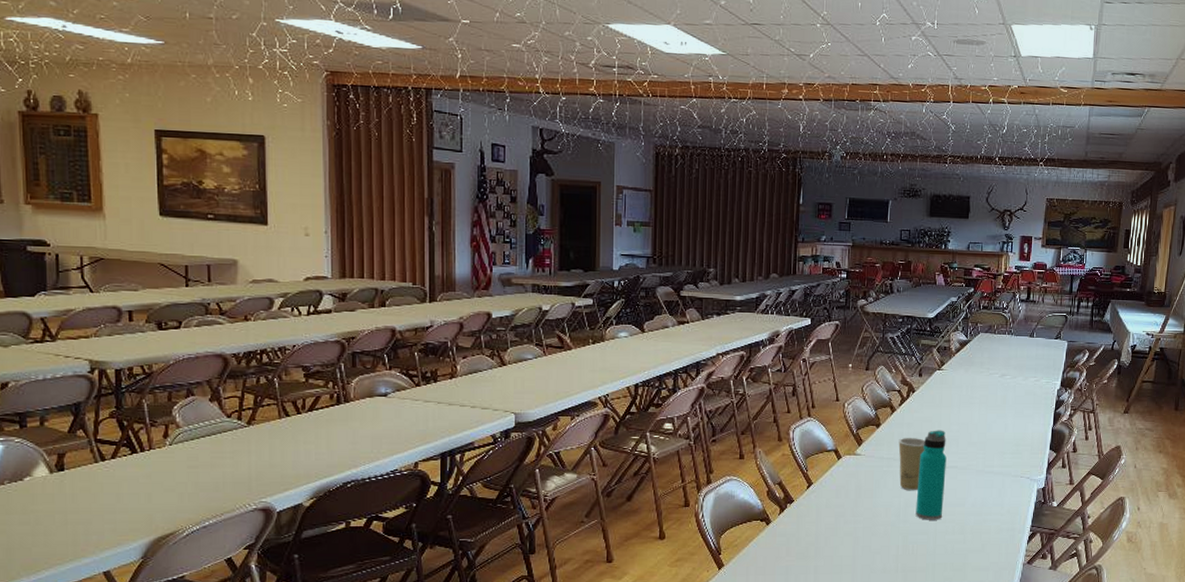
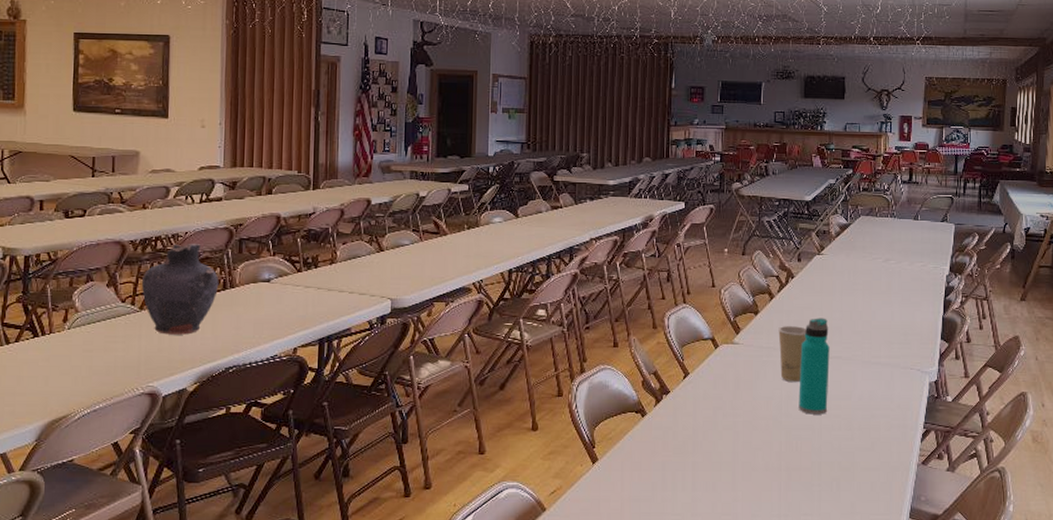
vase: none [247,357,333,450] -> present [141,244,219,335]

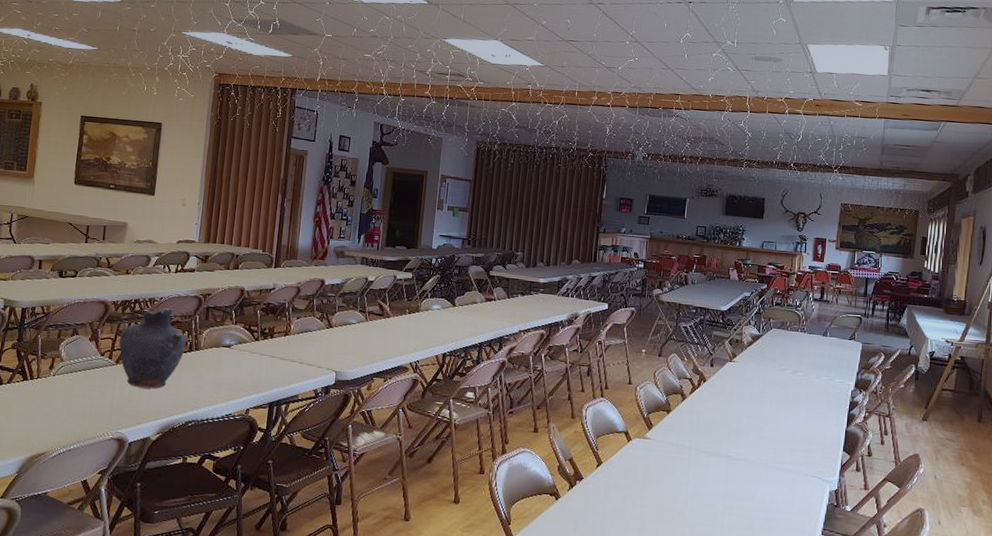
paper cup: present [778,326,807,383] -> none [688,426,715,480]
water bottle: present [798,318,830,415] -> none [703,421,736,513]

